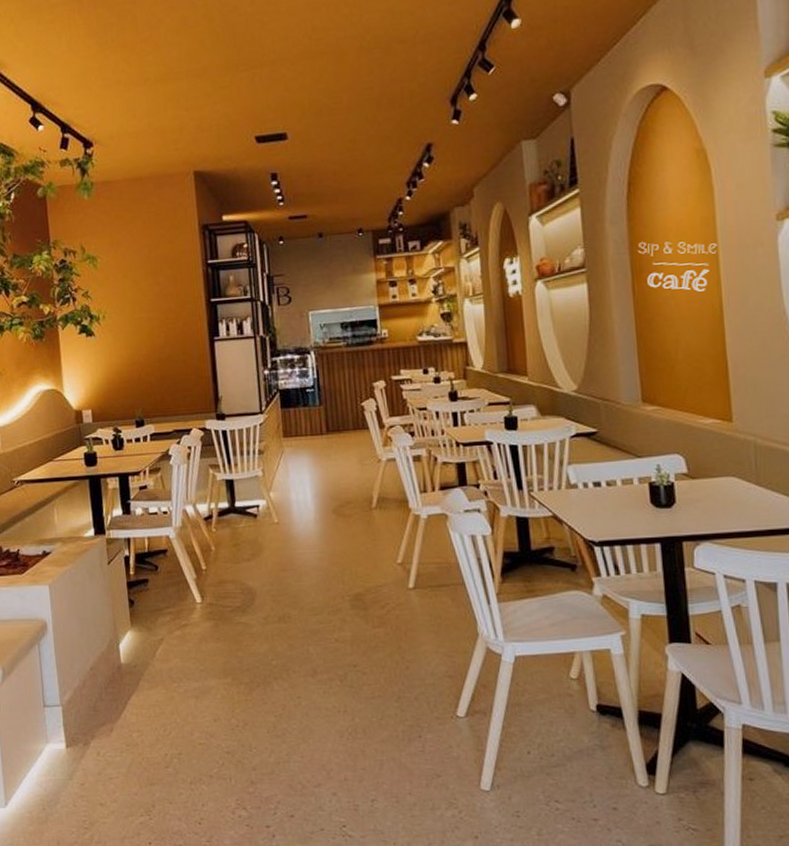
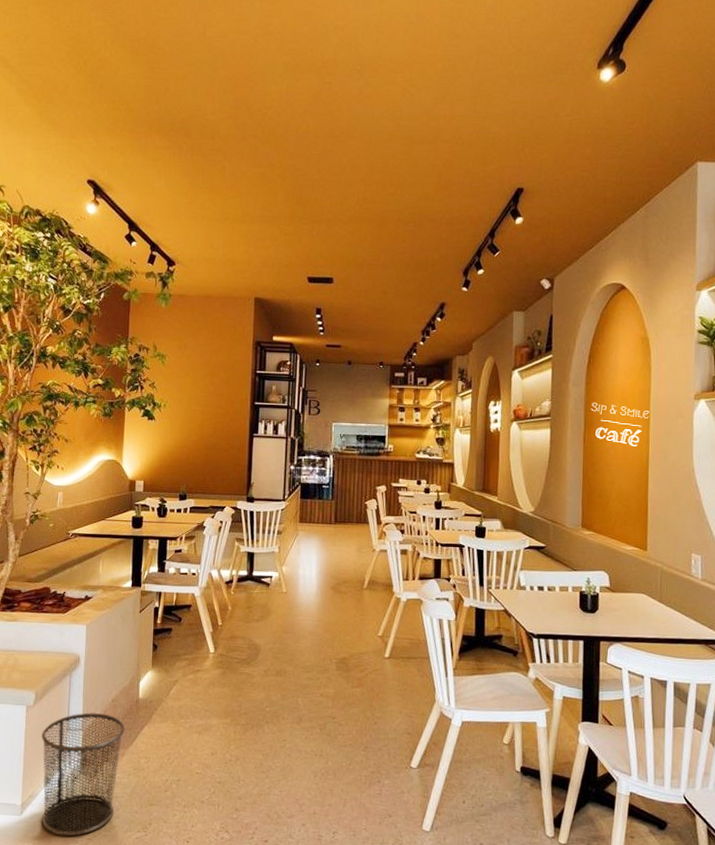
waste bin: none [16,684,110,827] -> present [41,712,125,837]

